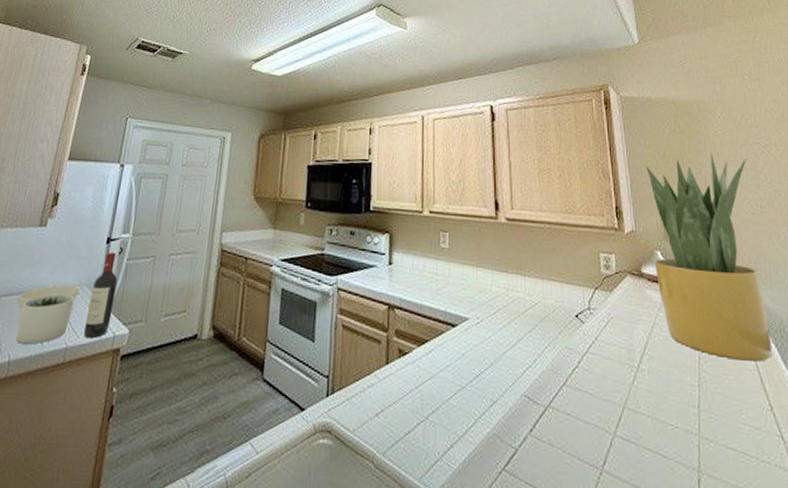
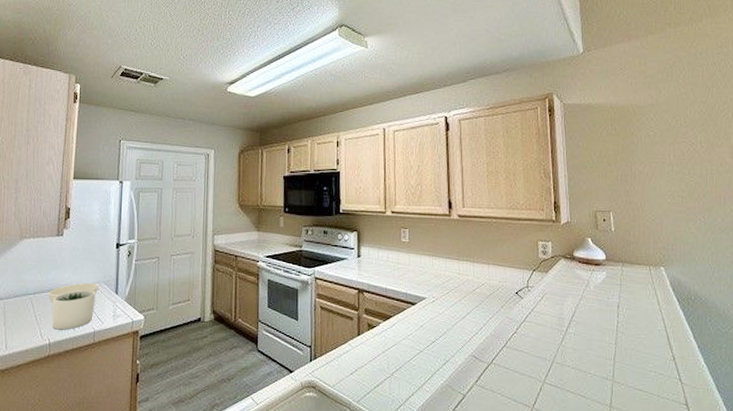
wine bottle: present [83,251,118,338] -> none [106,254,130,323]
planter: present [646,153,773,362] -> none [583,152,680,323]

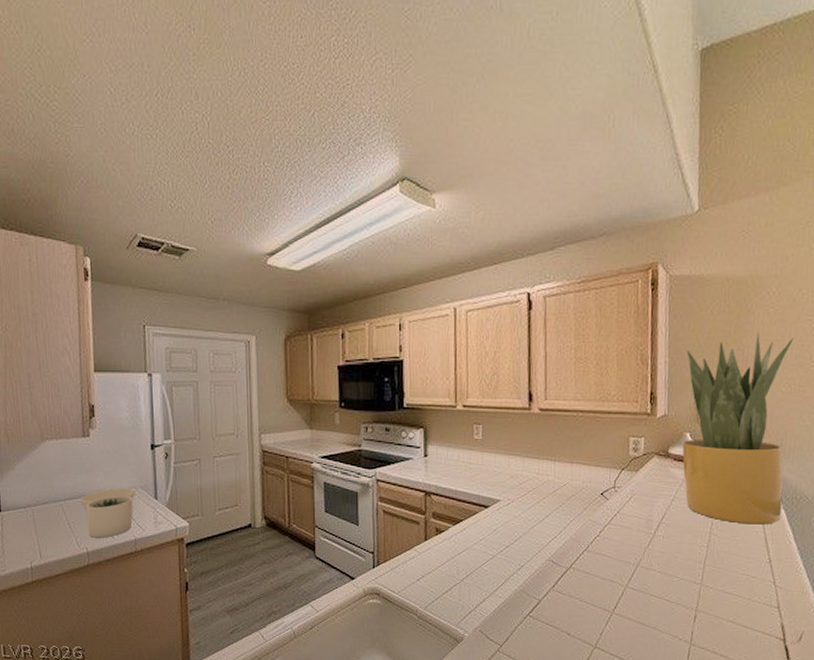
planter: none [583,152,680,323] -> present [682,333,794,525]

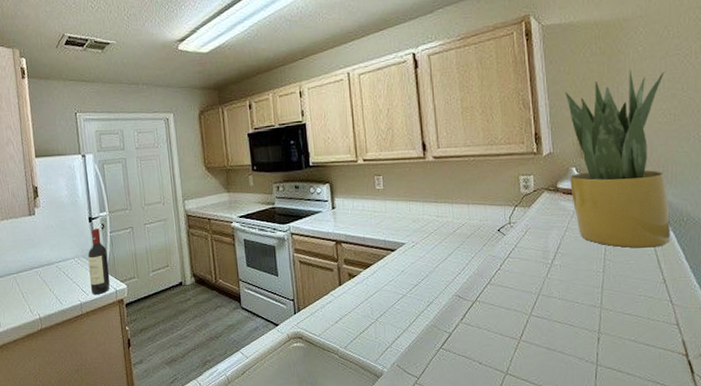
bowl: present [80,487,136,510] -> none [30,257,79,280]
planter: present [86,495,133,538] -> none [36,264,78,305]
wine bottle: none [146,457,171,531] -> present [87,228,111,294]

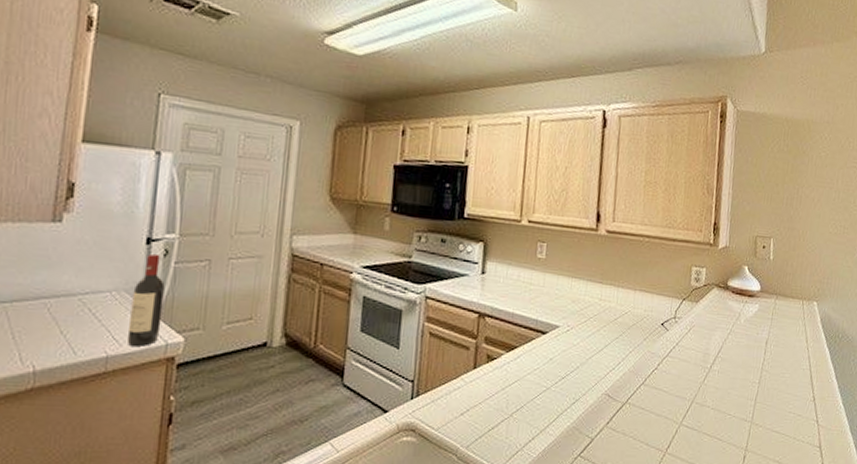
planter: present [565,70,671,248] -> none [740,174,841,362]

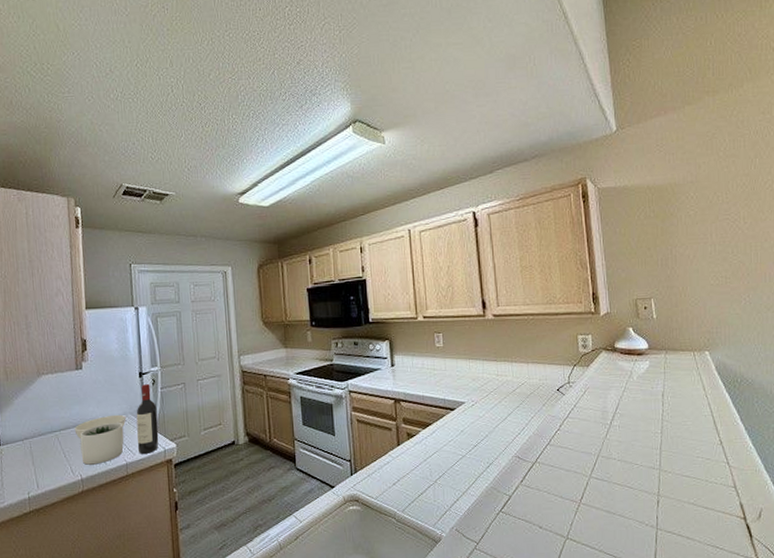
bowl: none [34,289,118,316] -> present [74,414,127,438]
planter: none [39,299,111,354] -> present [80,422,124,465]

